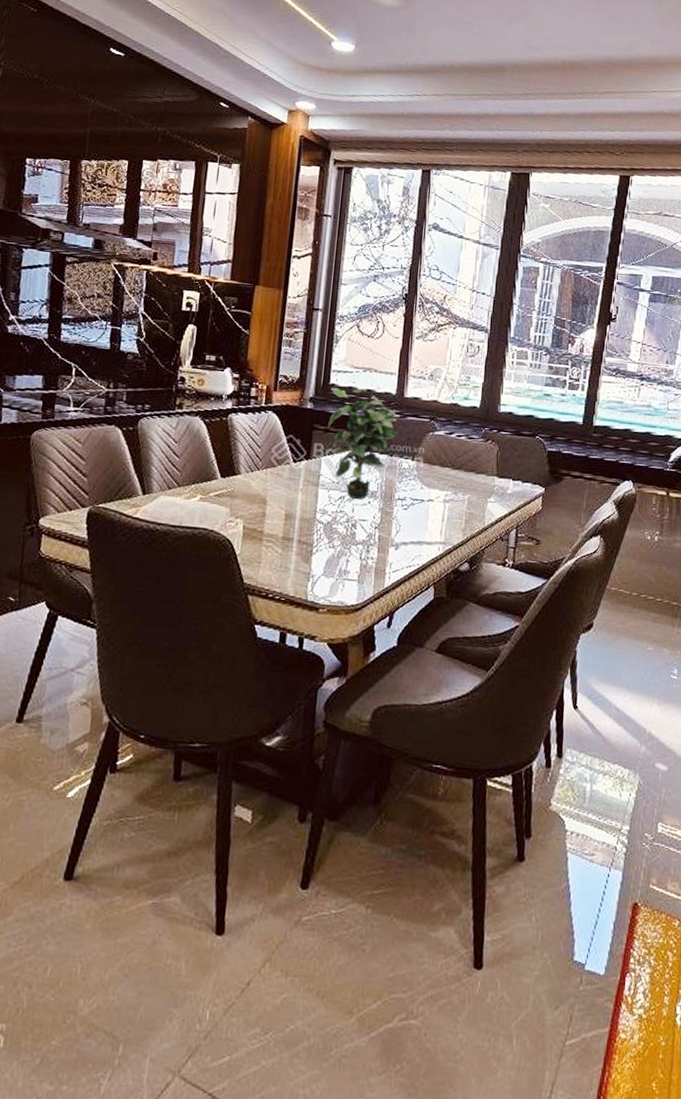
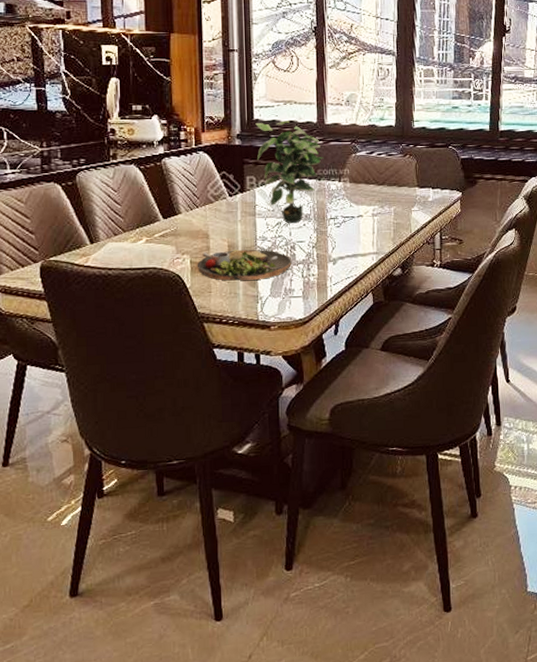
dinner plate: none [249,518,351,556] -> present [197,249,291,281]

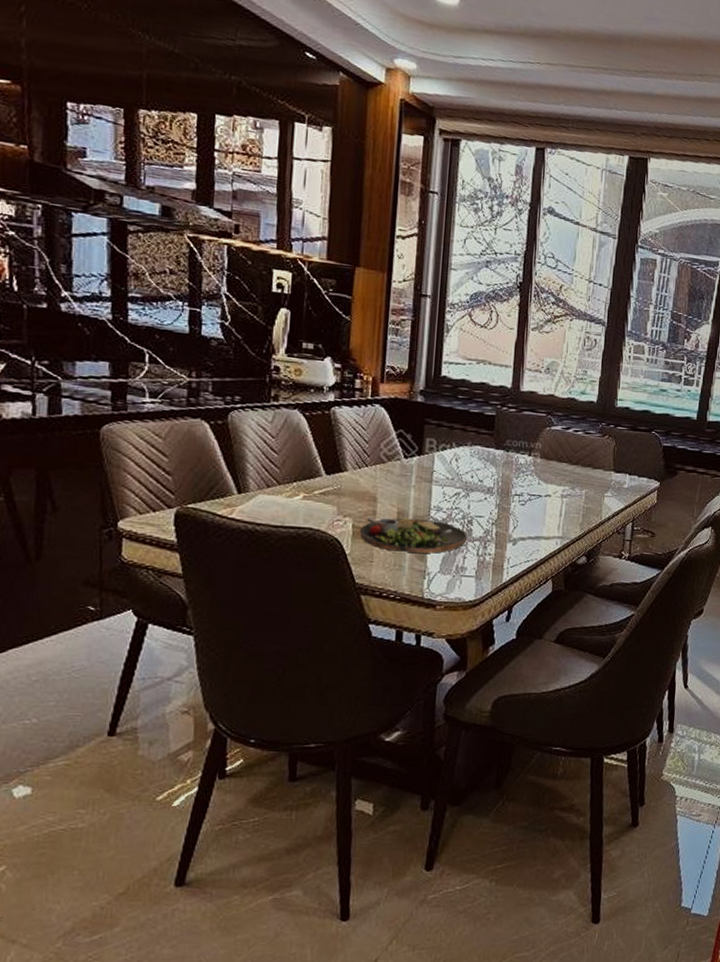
potted plant: present [255,121,324,224] -> none [439,379,515,496]

